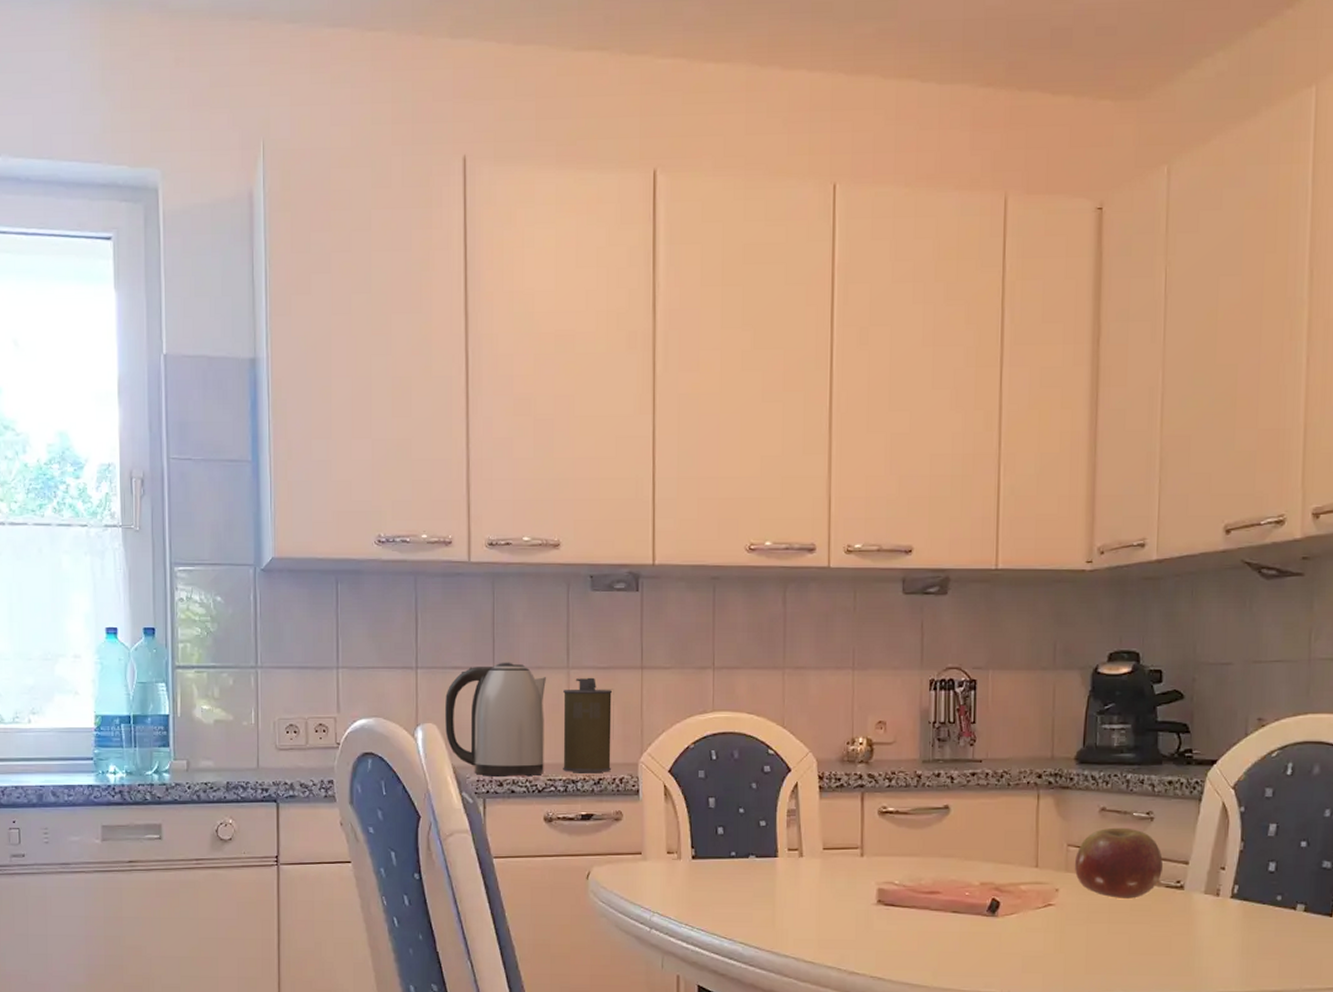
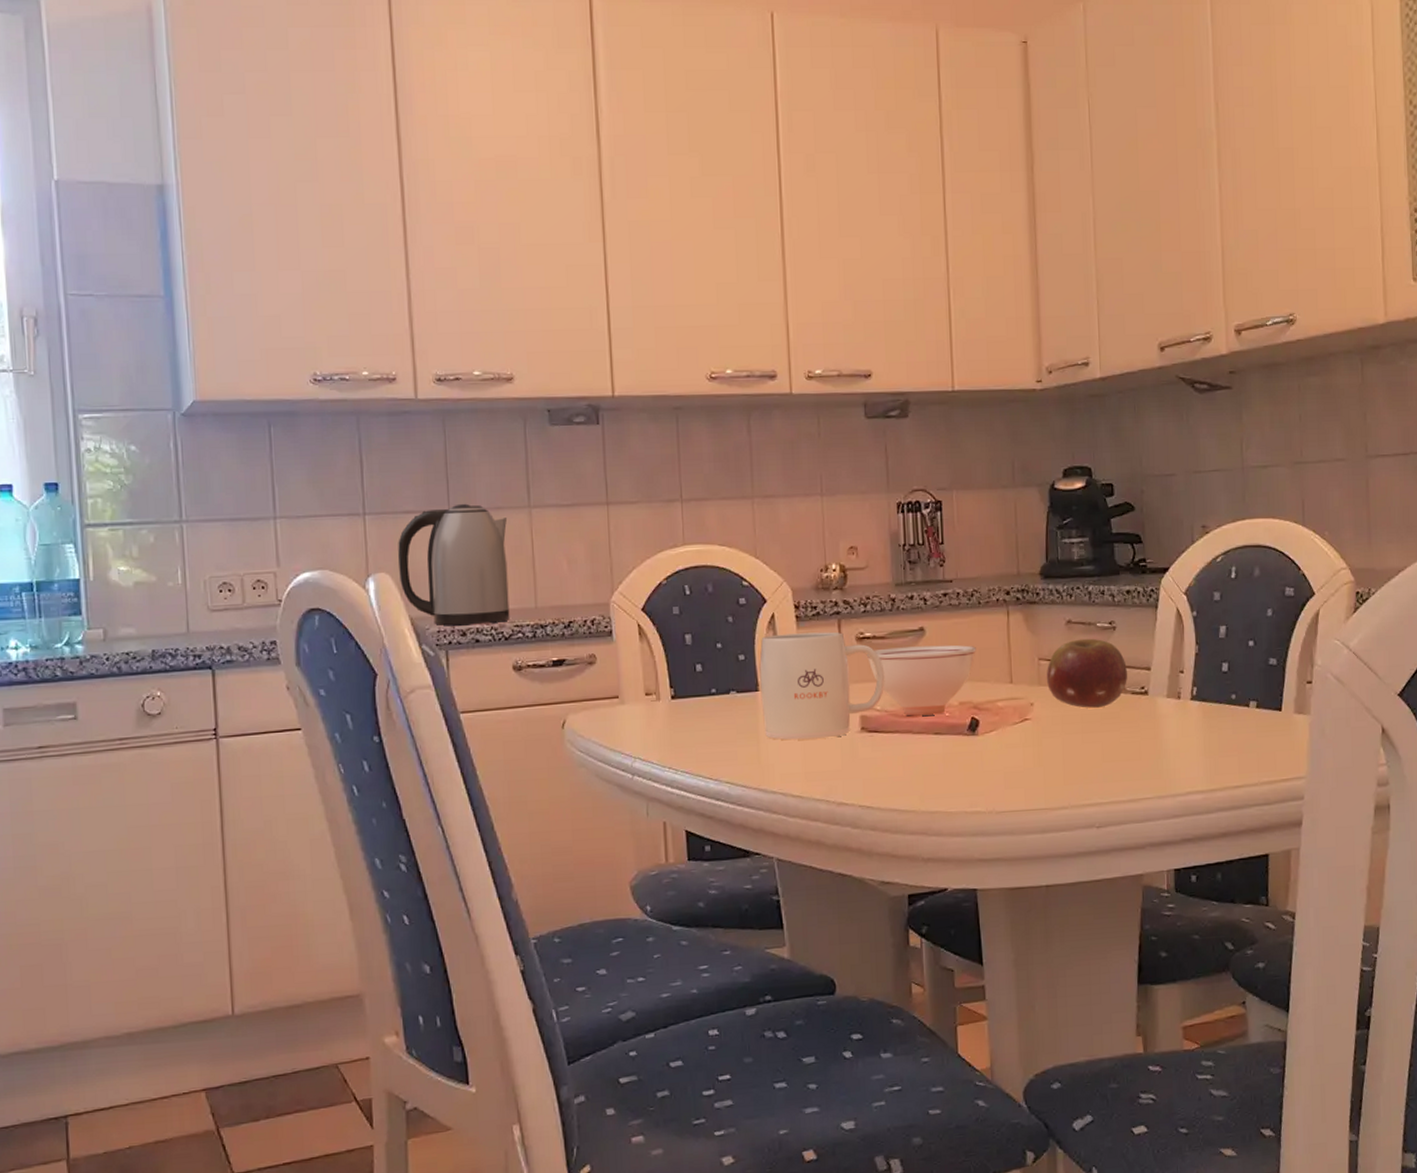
canister: present [563,677,614,772] -> none [526,515,582,617]
mug: none [779,803,906,908] -> present [759,631,885,741]
bowl: none [888,824,1002,893] -> present [866,645,976,716]

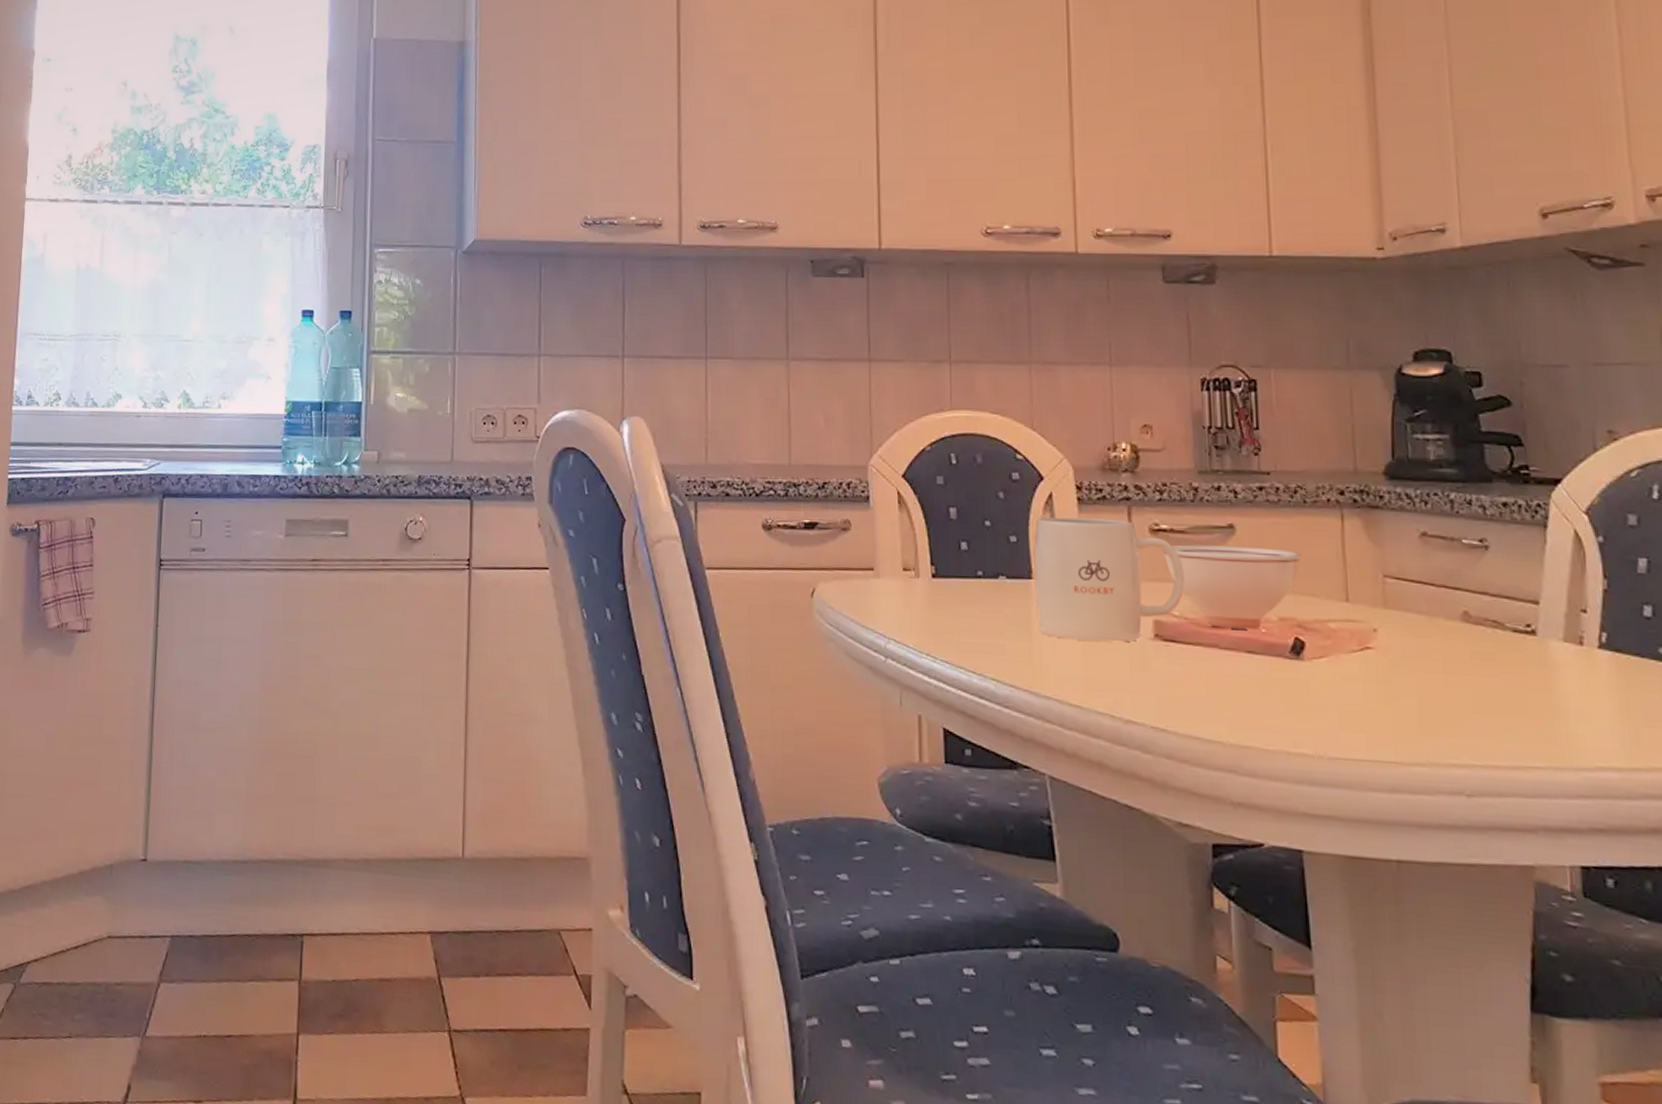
kettle: present [397,503,510,626] -> none [652,351,763,478]
fruit: present [1046,638,1128,708] -> none [1393,556,1508,644]

